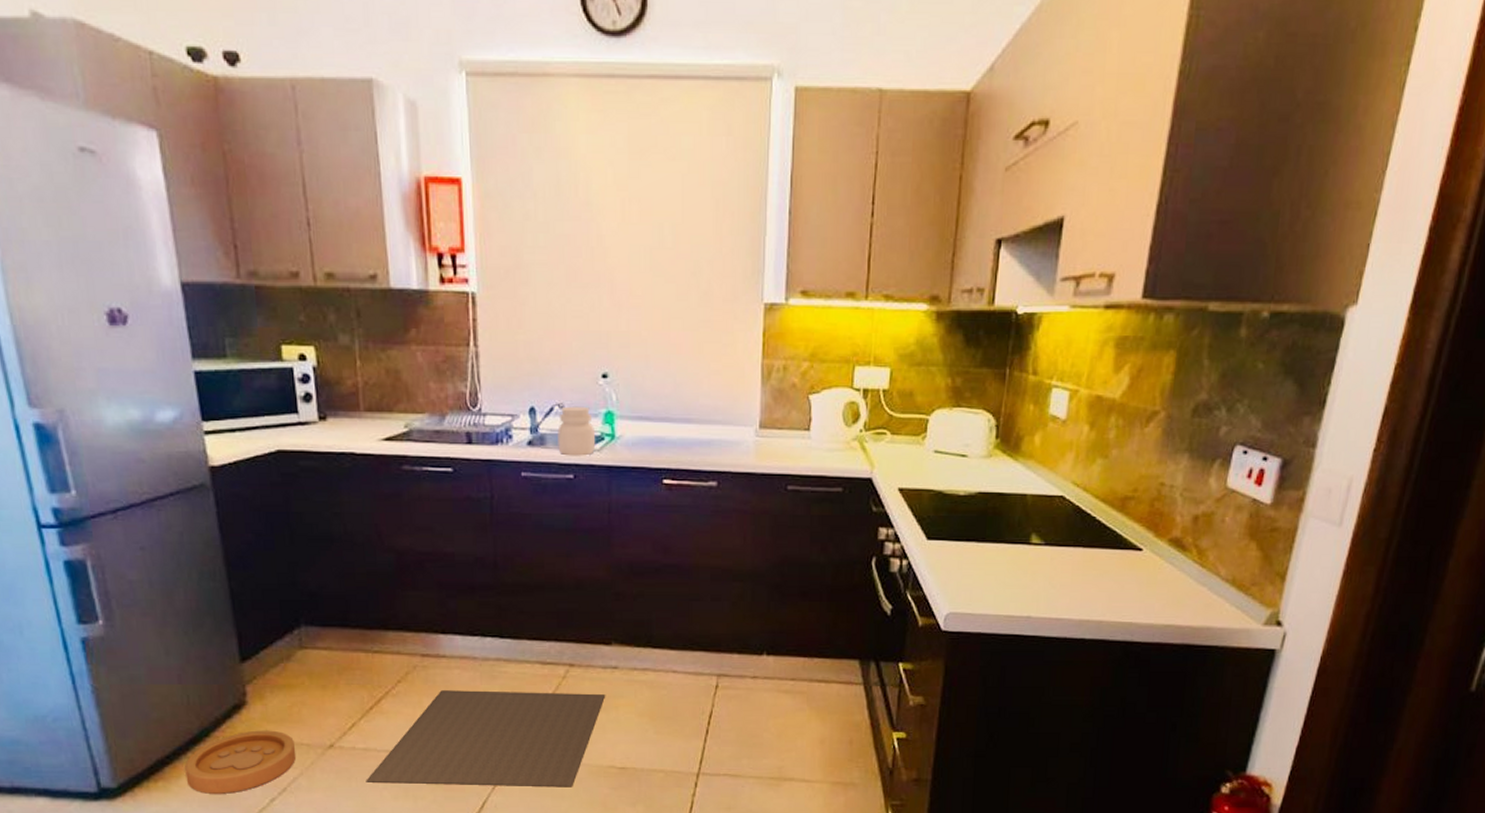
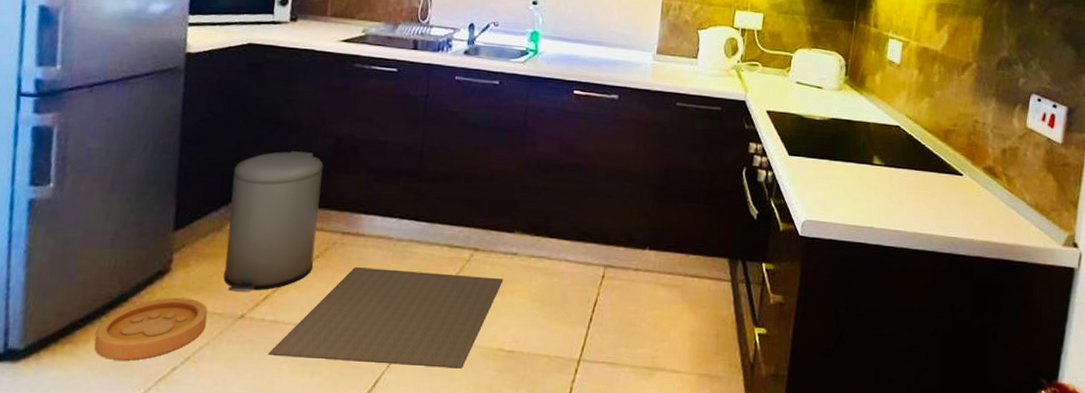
pedal bin: none [291,570,396,722] -> present [223,151,324,293]
jar: present [557,406,596,456] -> none [489,25,522,67]

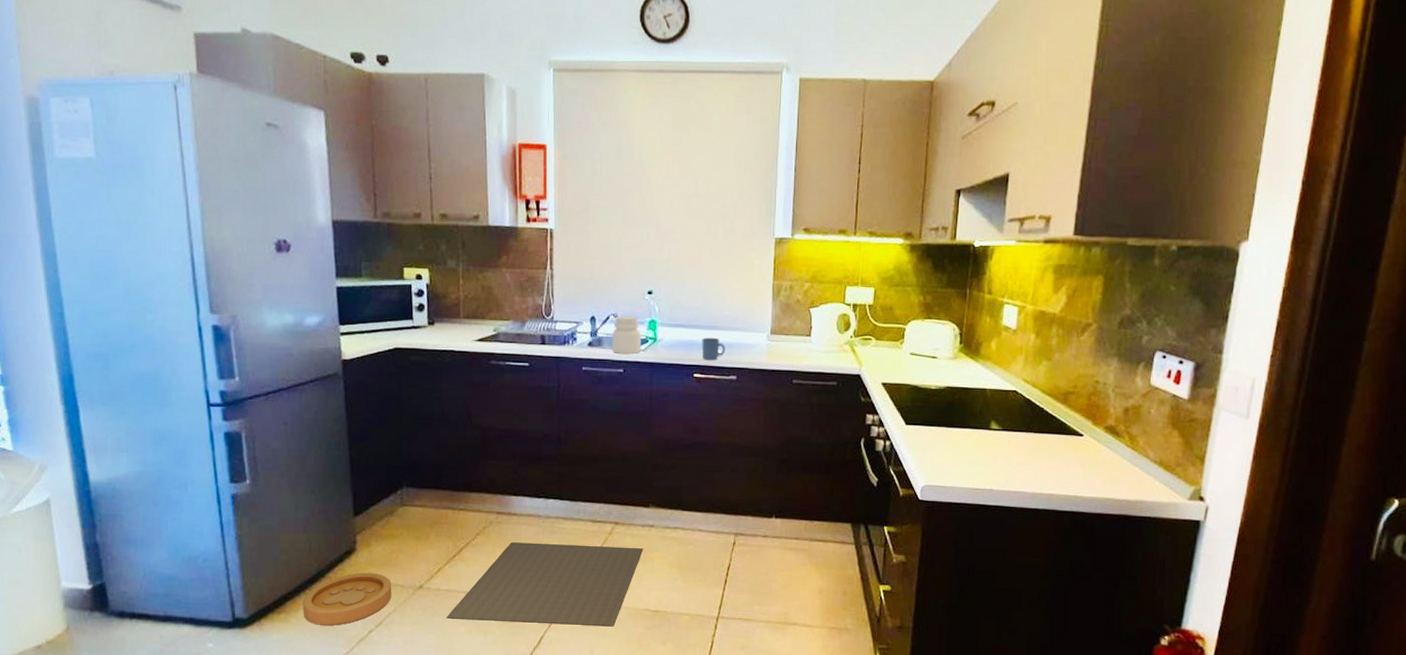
pedal bin: present [223,151,324,293] -> none [397,443,475,567]
jar: none [489,25,522,67] -> present [612,316,642,355]
mug: none [584,53,609,79] -> present [702,337,725,362]

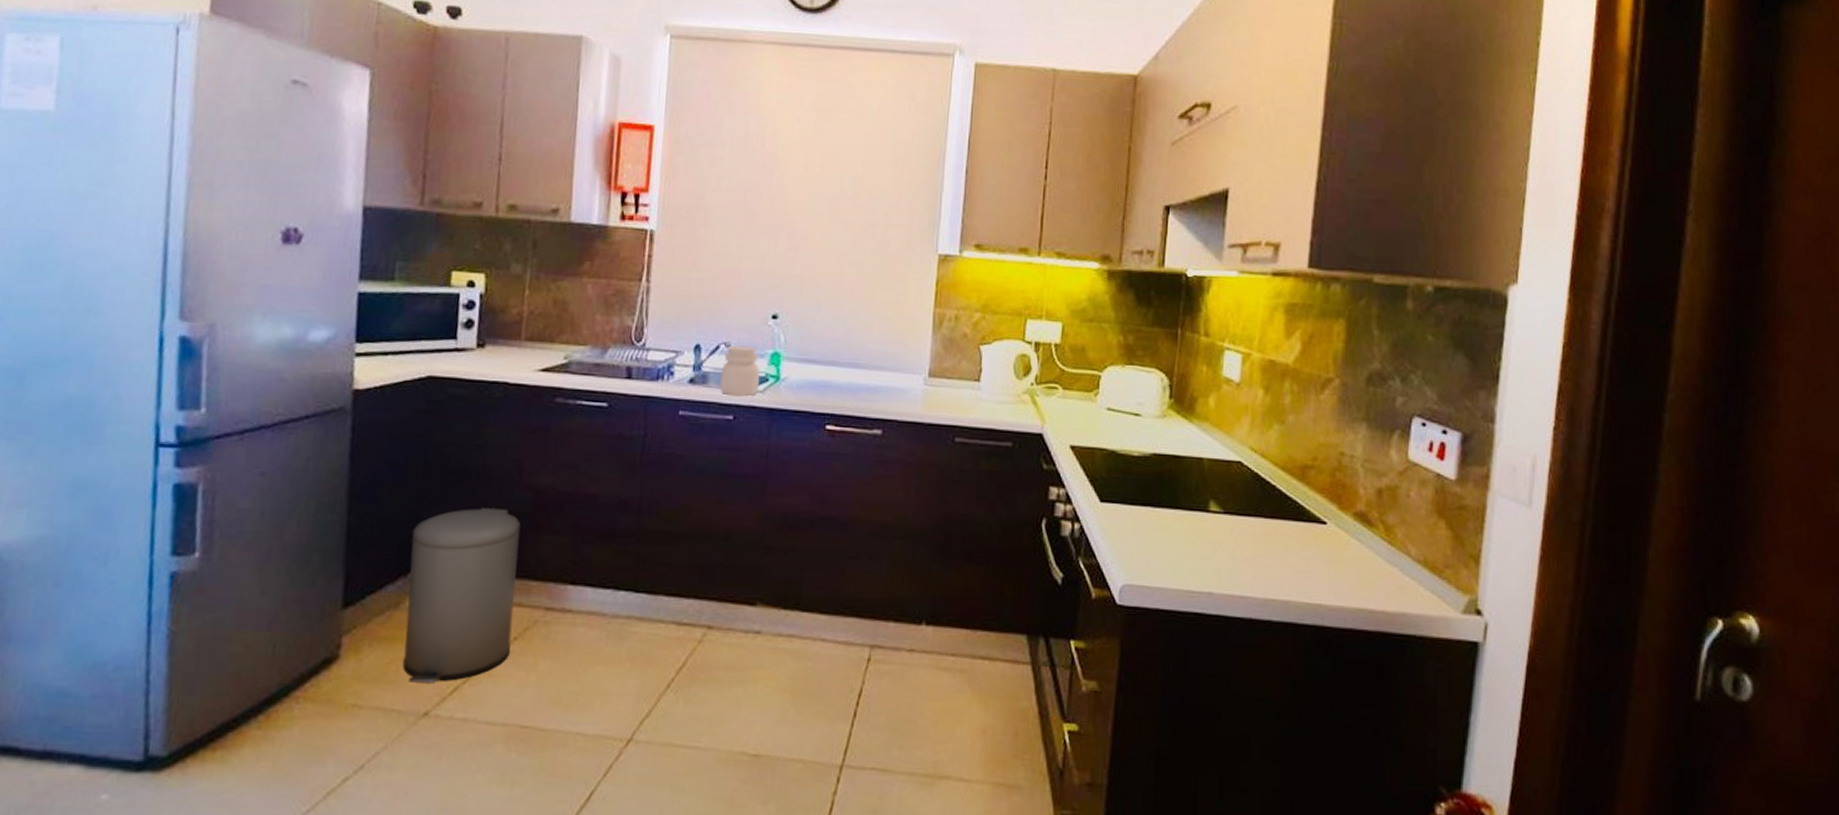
pet bowl: present [303,572,392,625] -> none [250,691,385,770]
pedal bin: none [397,443,475,567] -> present [403,508,521,685]
doormat: present [446,542,644,627] -> none [458,651,745,778]
mug: present [702,337,725,362] -> none [838,377,869,410]

